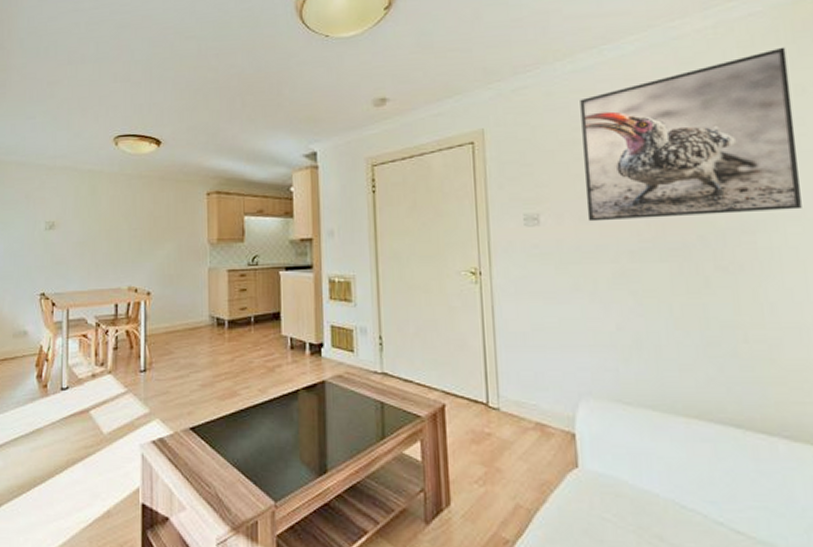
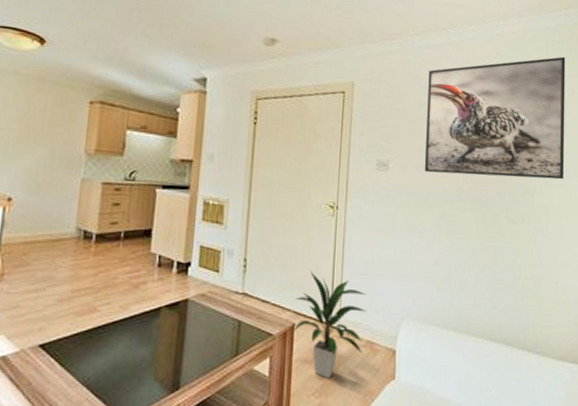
indoor plant: none [442,347,531,466] -> present [291,272,367,379]

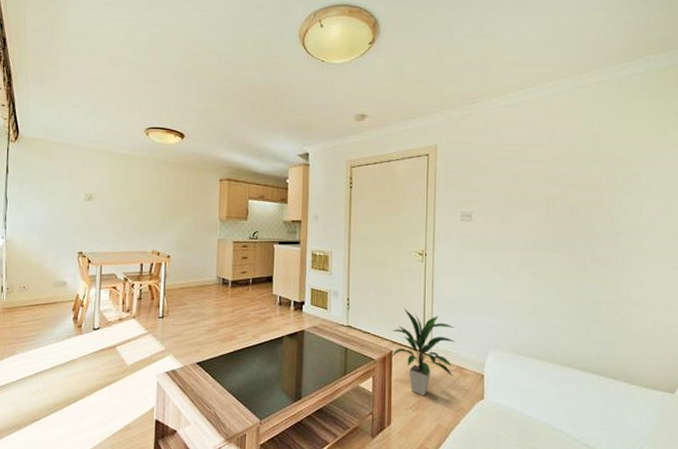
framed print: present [424,56,565,180] -> none [506,101,656,221]

